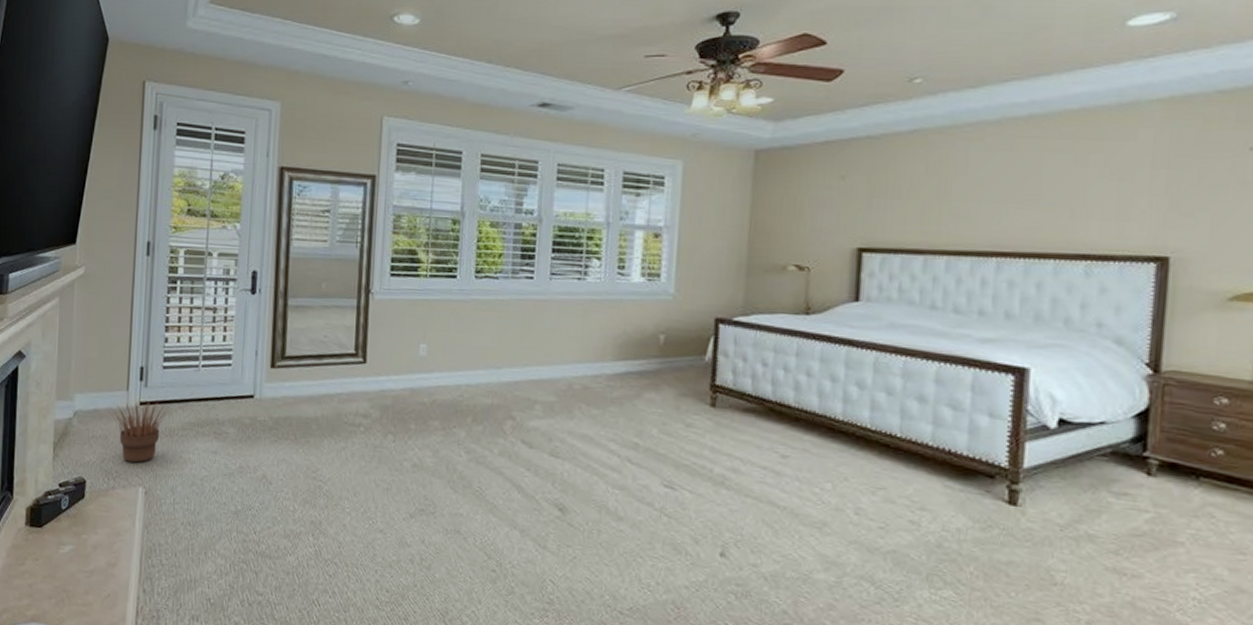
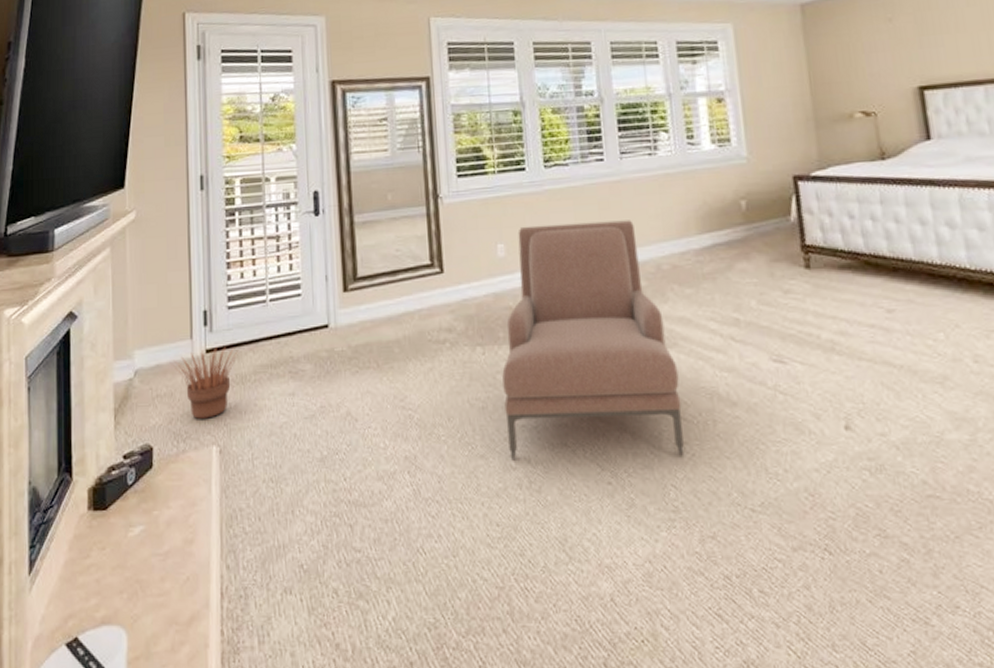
armchair: none [406,330,573,557] -> present [502,220,684,461]

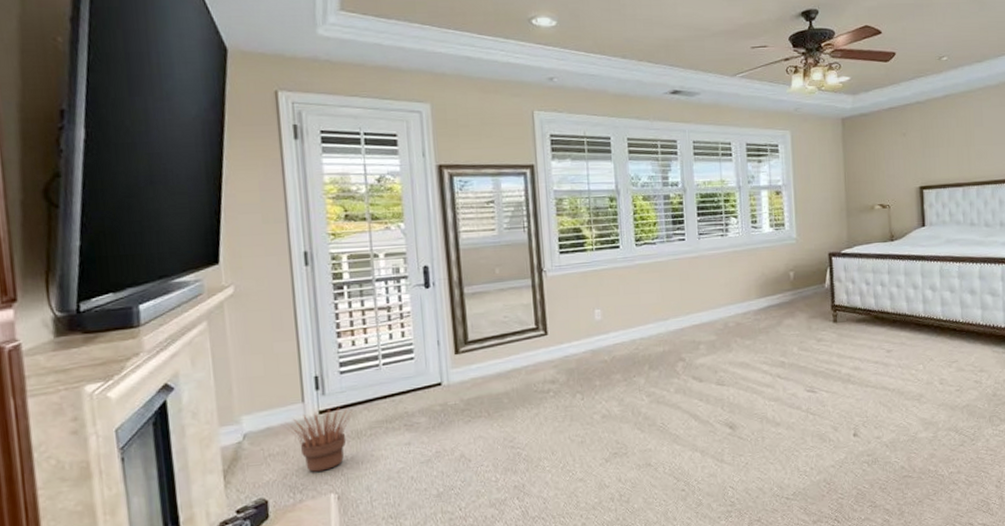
armchair: present [502,220,684,461] -> none [598,288,740,481]

